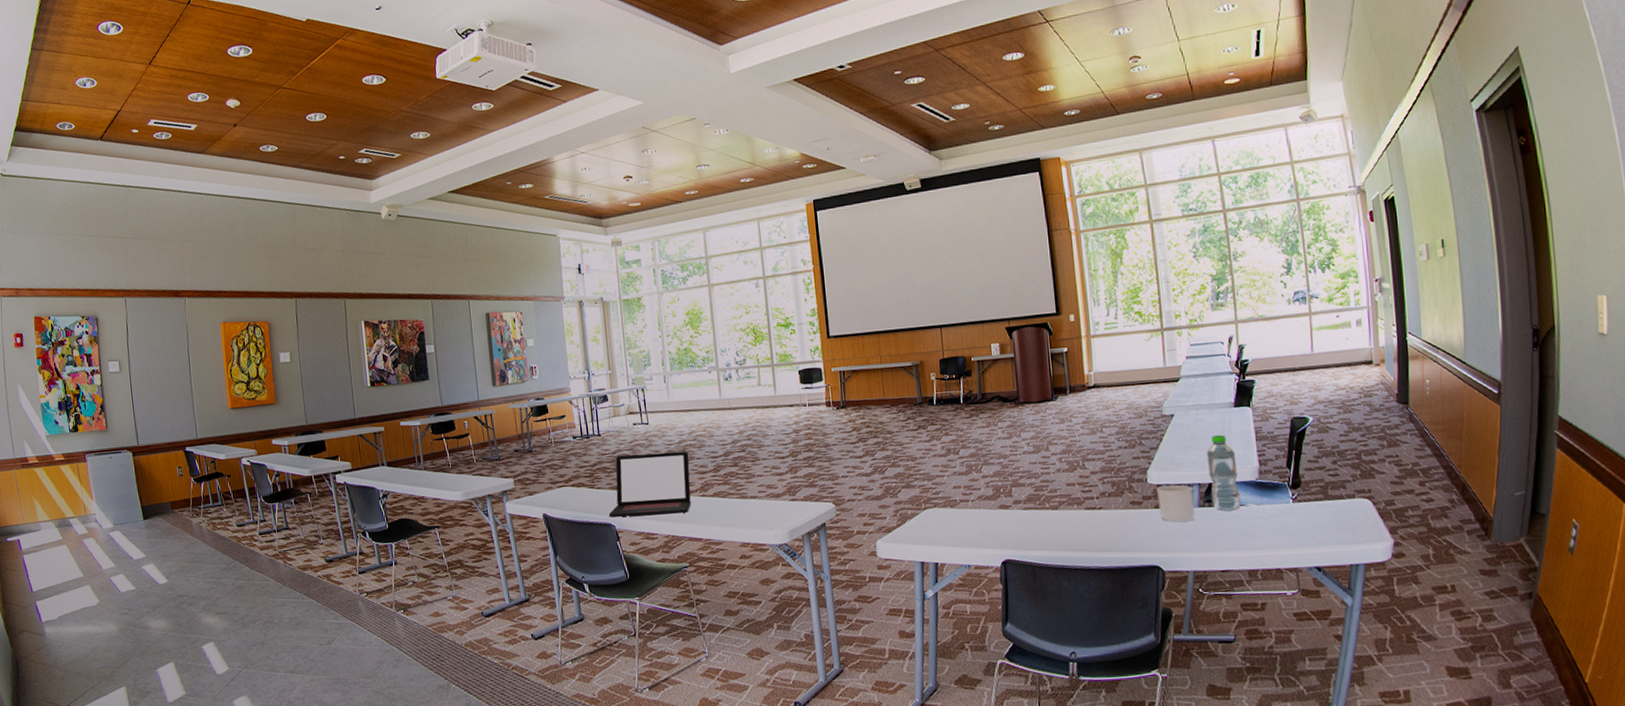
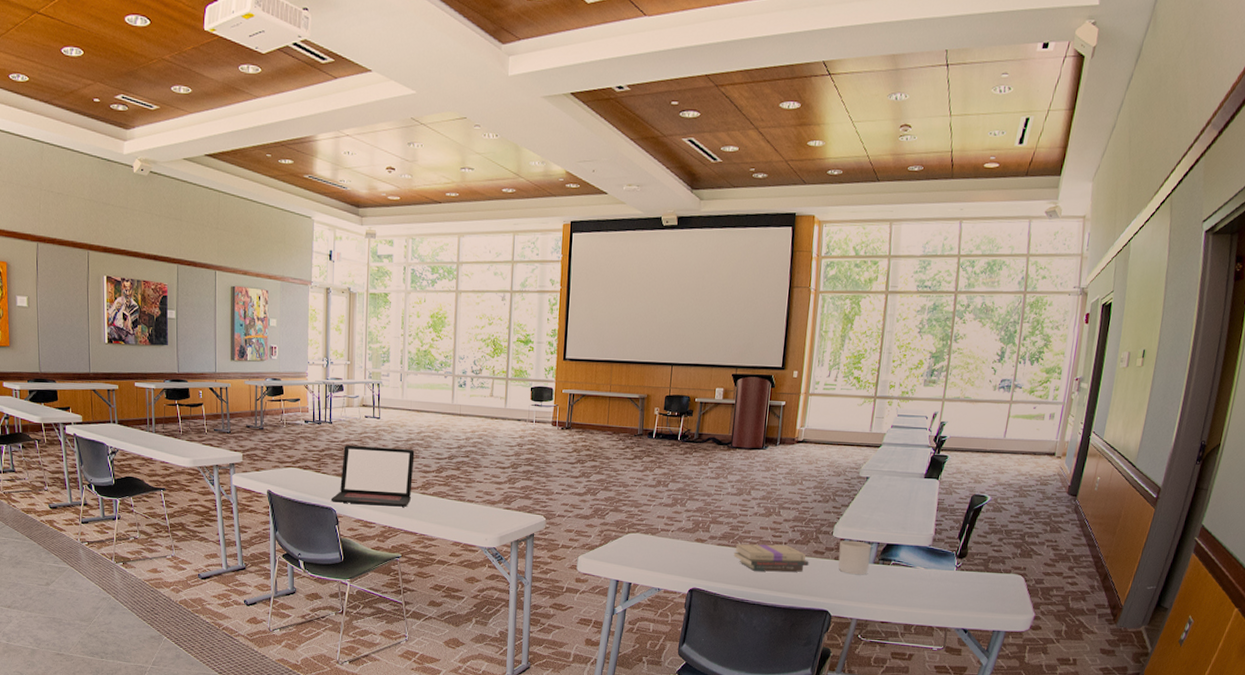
books: none [1043,499,1128,532] -> present [733,543,809,572]
water bottle: present [1206,434,1241,511] -> none [885,501,916,571]

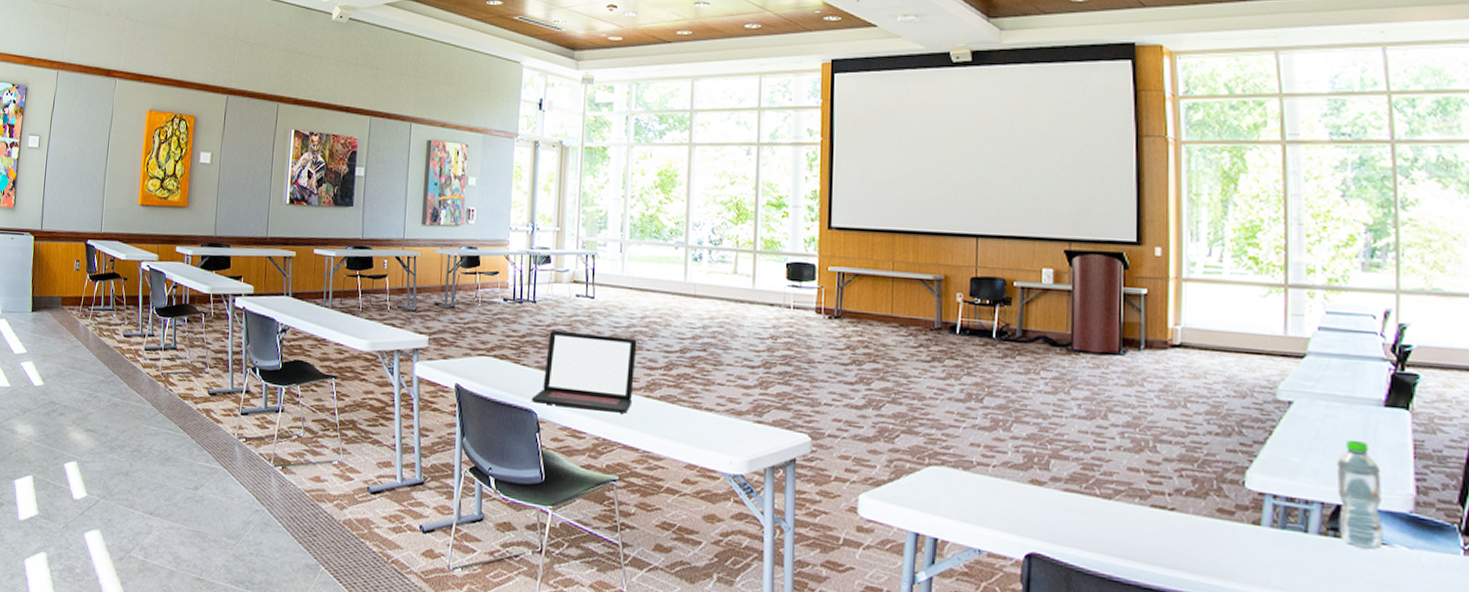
books: present [733,543,809,572] -> none [1089,490,1212,540]
mug: present [838,540,872,575] -> none [1257,495,1312,552]
water bottle: none [885,501,916,571] -> present [1336,439,1384,550]

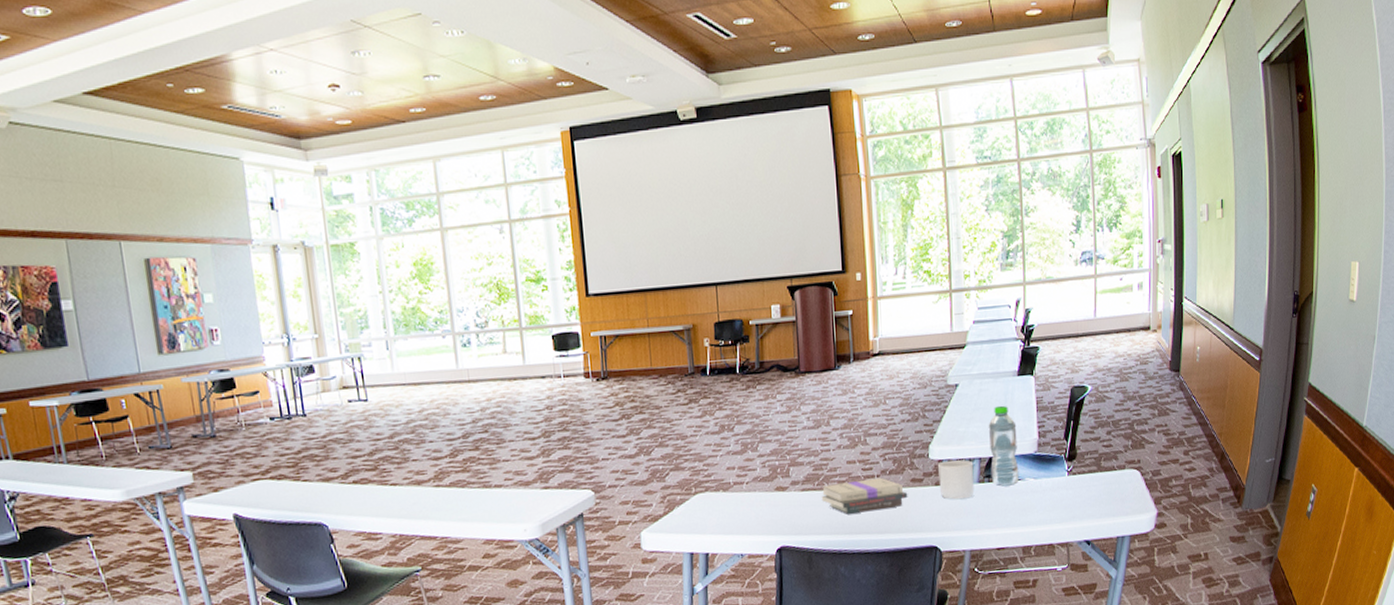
laptop: present [531,329,637,414] -> none [319,432,423,516]
books: none [1089,490,1212,540] -> present [821,477,908,514]
mug: none [1257,495,1312,552] -> present [937,459,975,500]

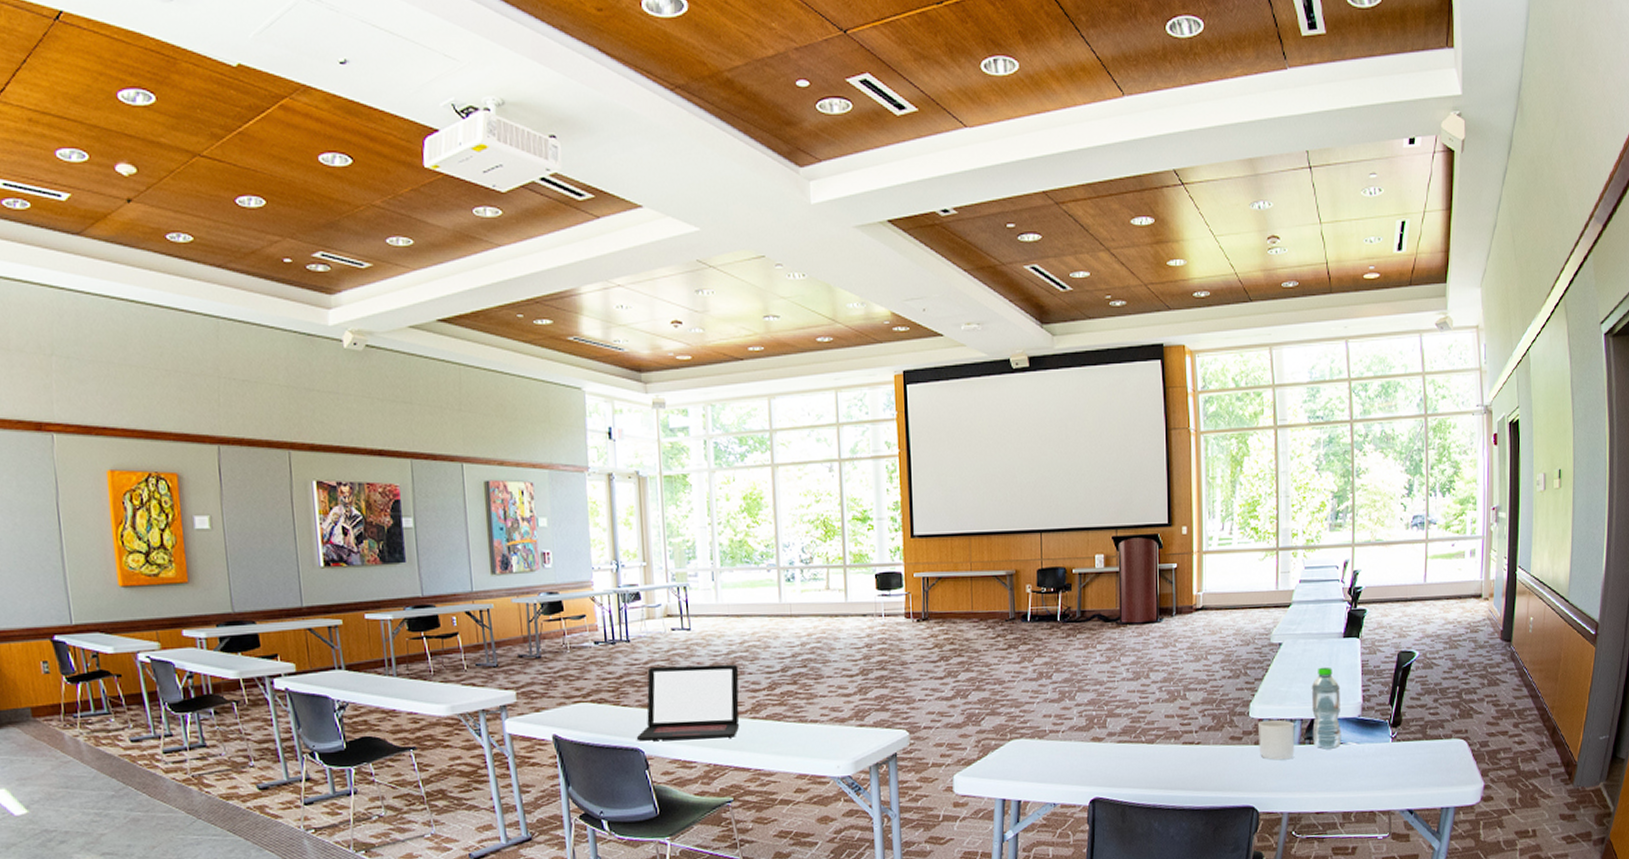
laptop: none [319,432,423,516] -> present [636,664,740,741]
books: present [821,477,908,514] -> none [1137,733,1226,769]

